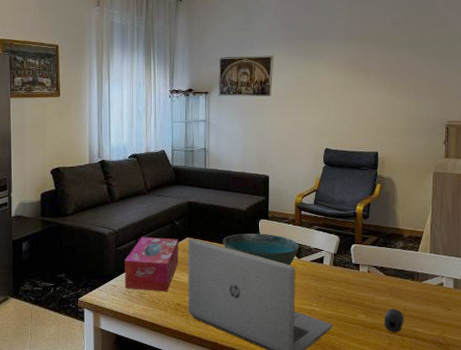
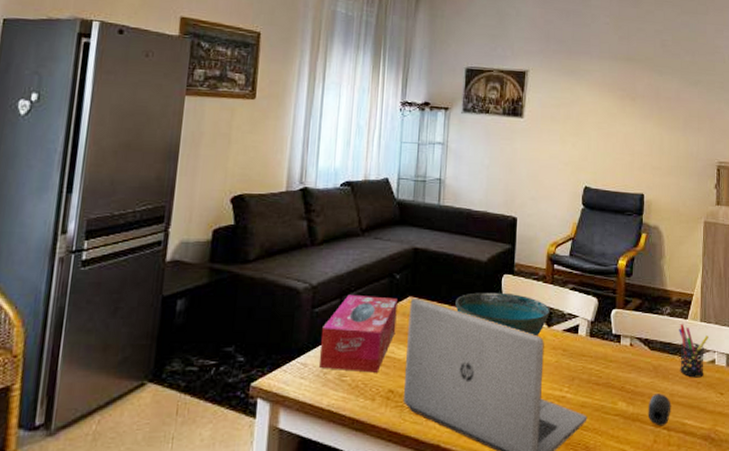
pen holder: none [411,255,438,297] -> present [679,324,709,378]

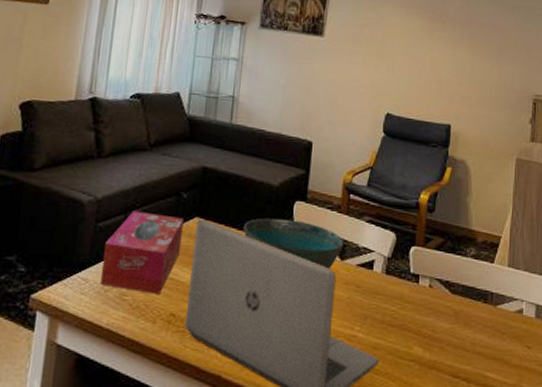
computer mouse: present [647,393,671,426] -> none [445,341,472,377]
pen holder: present [679,324,709,378] -> none [483,267,517,328]

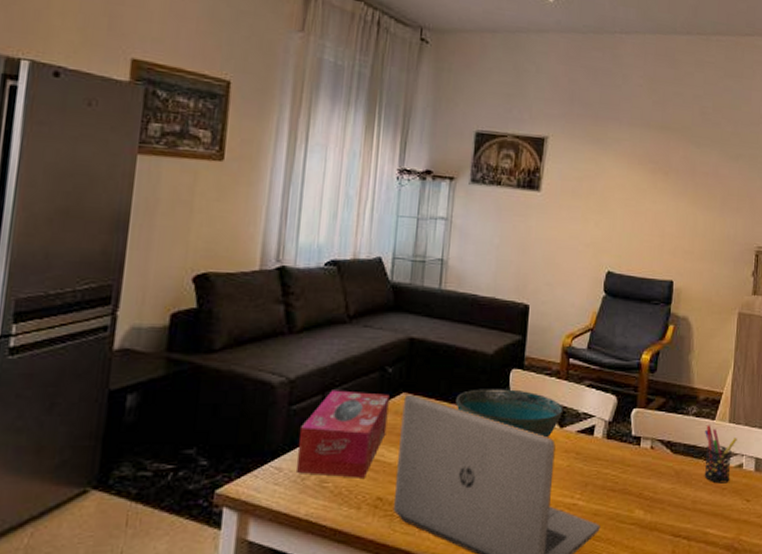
pen holder: none [483,267,517,328] -> present [704,425,737,484]

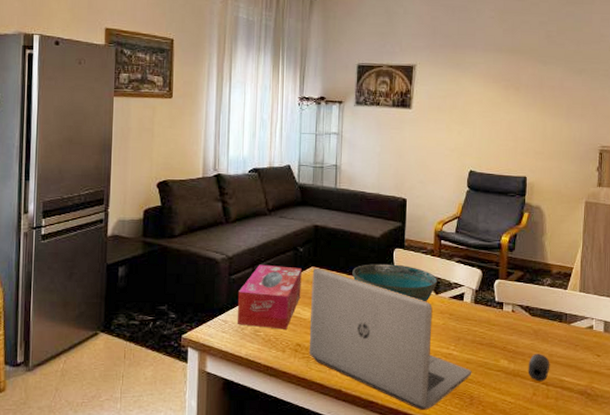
computer mouse: none [666,500,693,536] -> present [528,354,550,382]
pen holder: present [704,425,737,484] -> none [559,294,587,341]

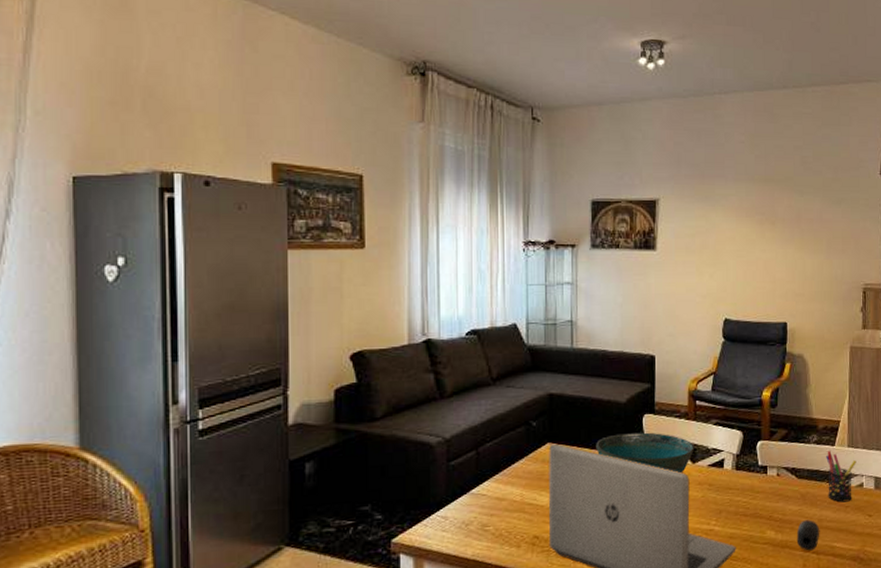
tissue box: present [237,264,302,329] -> none [459,445,536,521]
pen holder: none [559,294,587,341] -> present [826,450,856,503]

